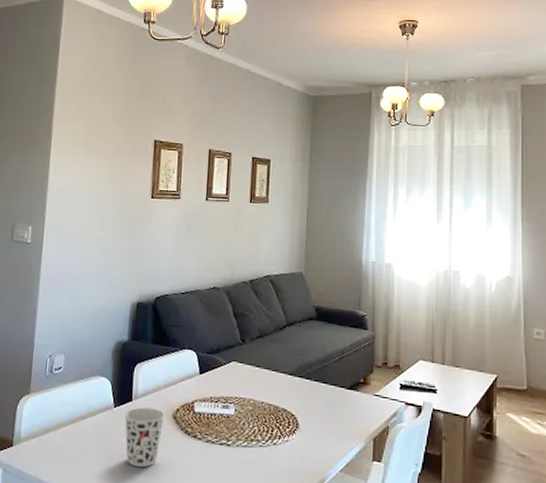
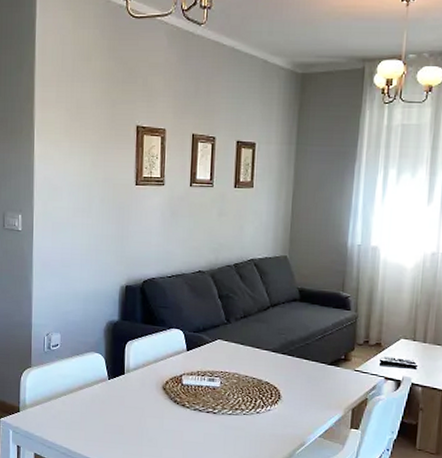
cup: present [124,407,165,468] -> none [118,379,155,431]

